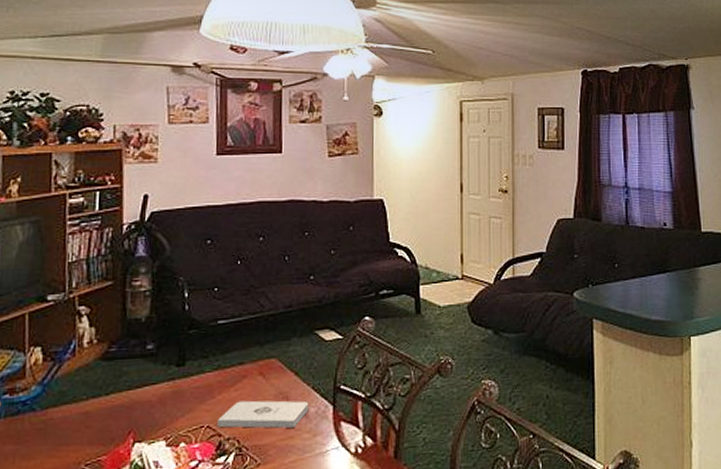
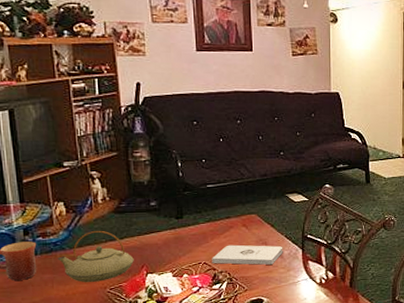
teapot: none [24,383,120,456] -> present [57,230,134,282]

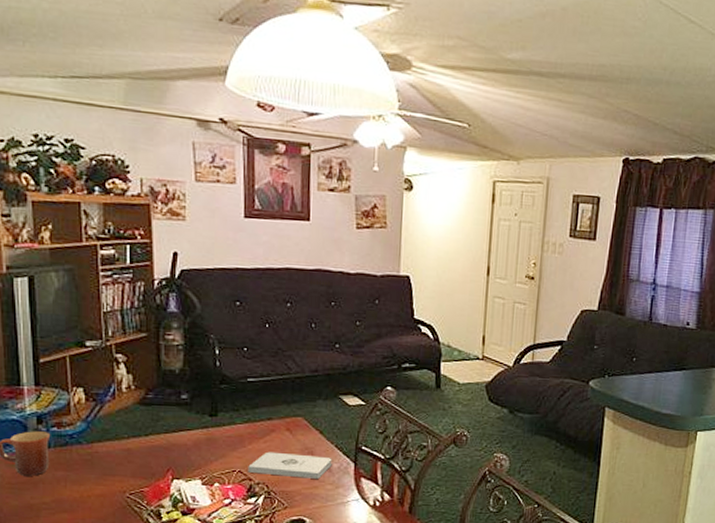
teapot: present [57,230,134,282] -> none [73,423,159,484]

